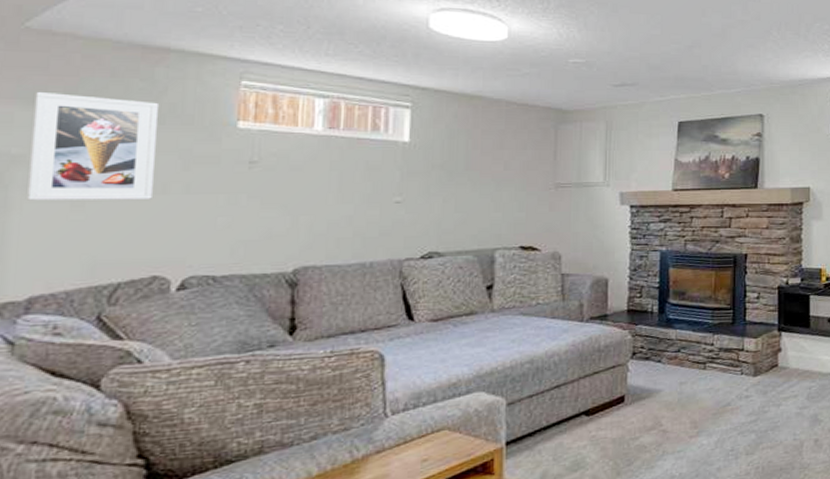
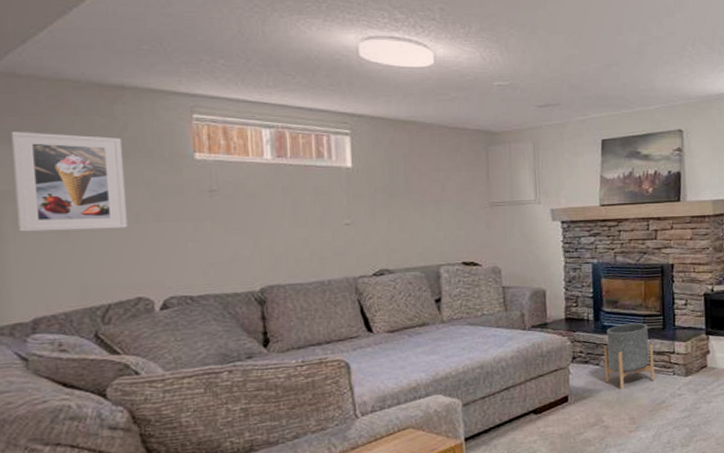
planter: none [667,317,721,390] -> present [604,323,655,390]

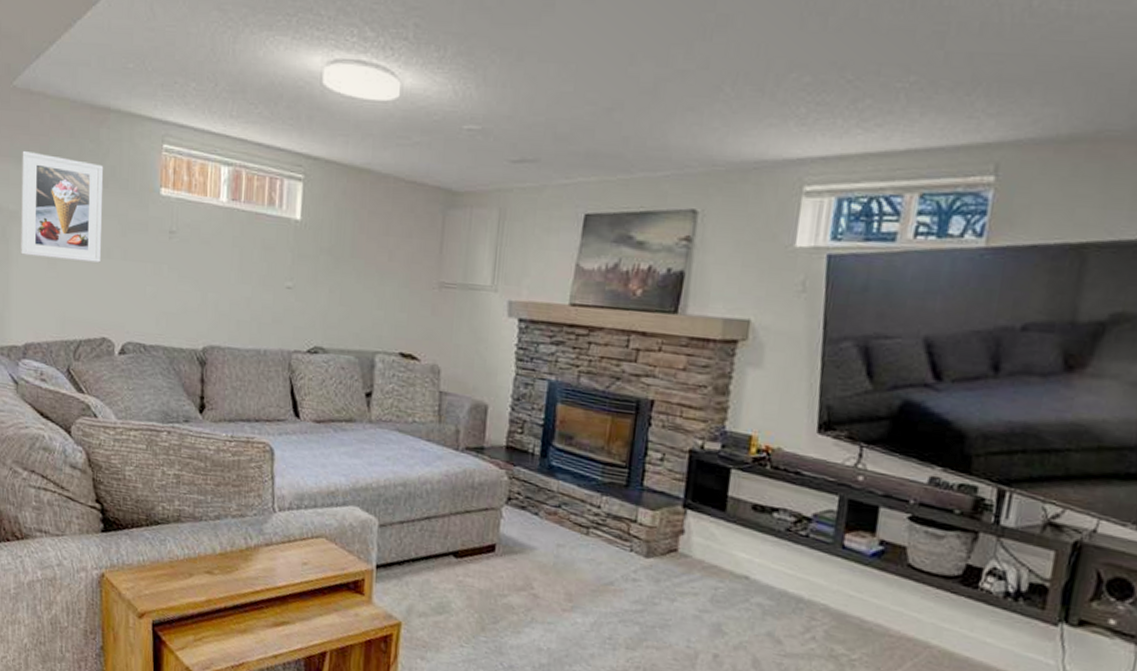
planter: present [604,323,655,390] -> none [543,468,610,555]

